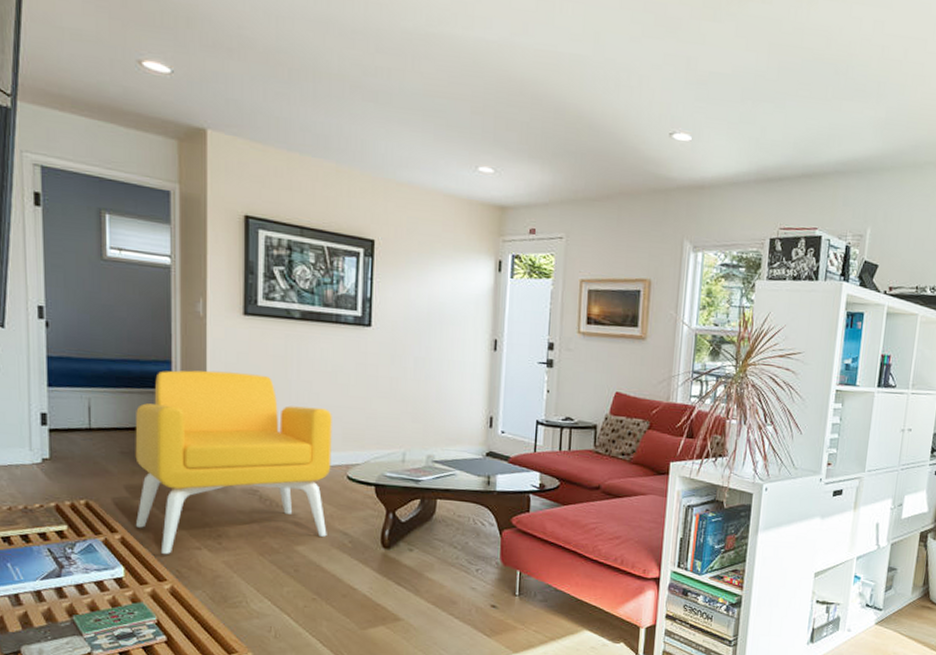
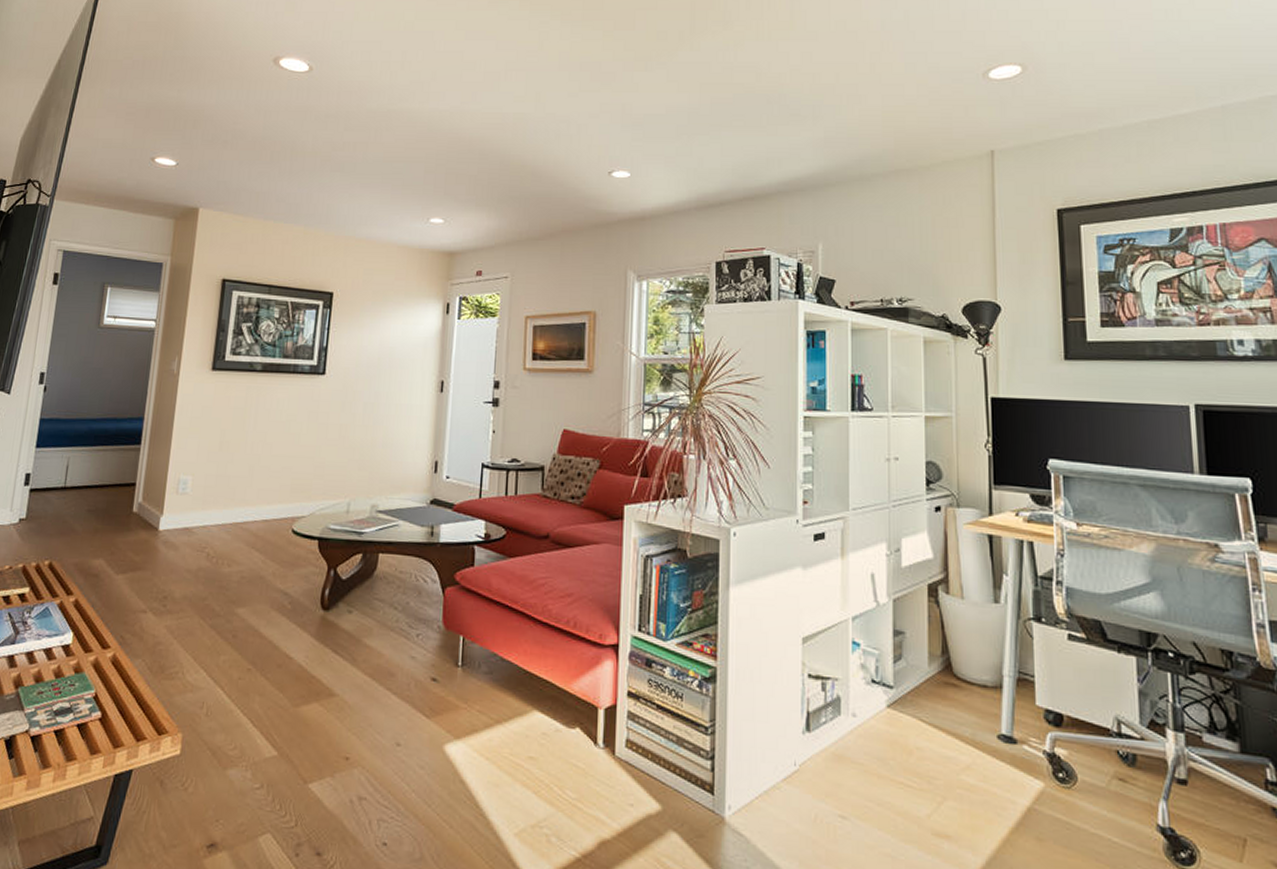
armchair: present [135,370,332,555] -> none [90,425,283,619]

